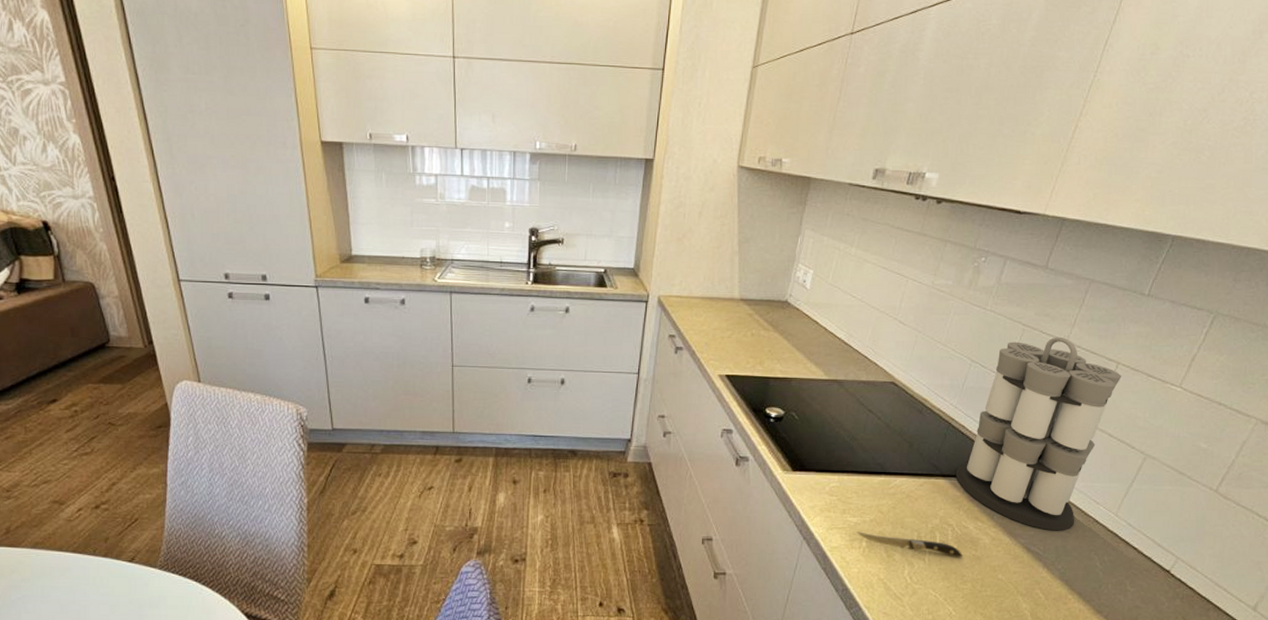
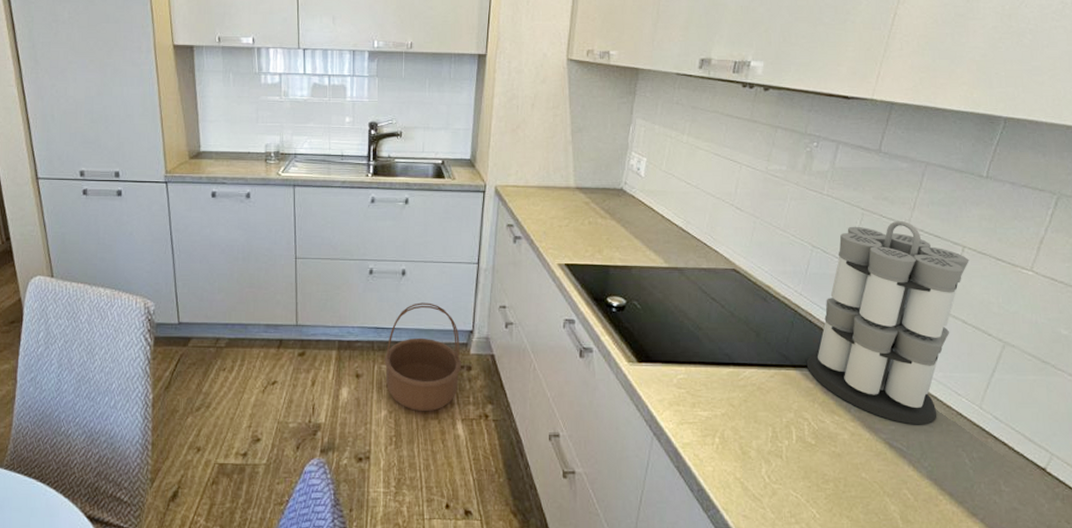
basket: none [541,411,618,517] -> present [384,302,461,412]
kitchen knife: present [856,532,963,558] -> none [708,427,822,455]

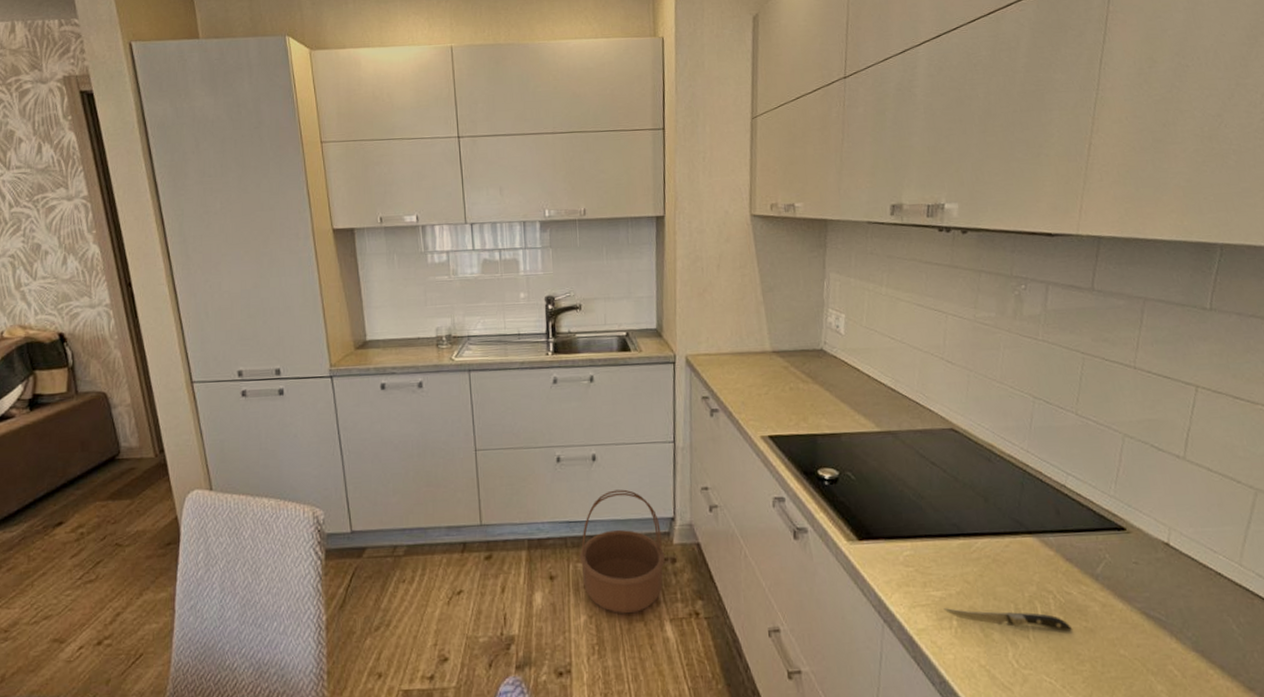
kitchen knife: none [708,427,822,455] -> present [943,608,1073,632]
spice rack: present [806,220,969,425] -> none [1042,362,1205,590]

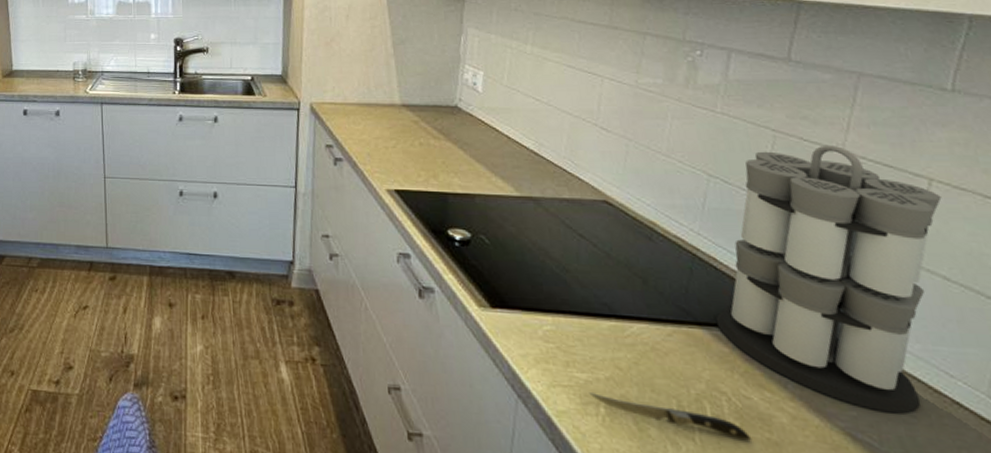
basket: present [579,489,665,614] -> none [198,228,282,350]
spice rack: none [1042,362,1205,590] -> present [715,144,942,414]

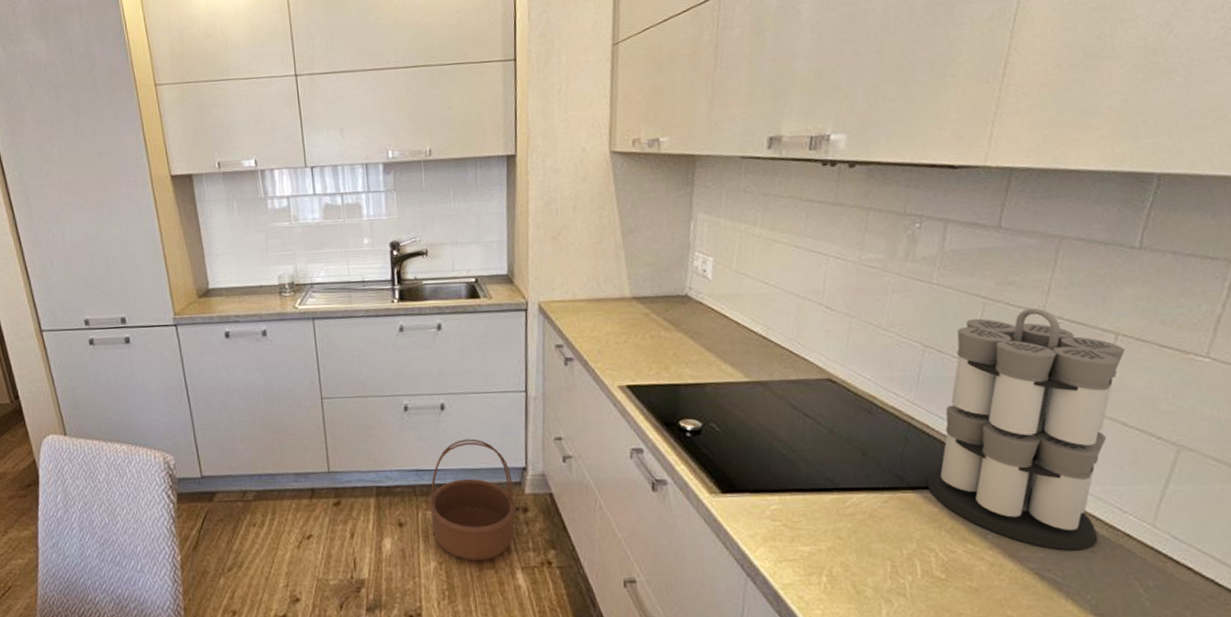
basket: none [198,228,282,350] -> present [428,439,516,562]
kitchen knife: present [589,393,752,441] -> none [812,563,956,591]

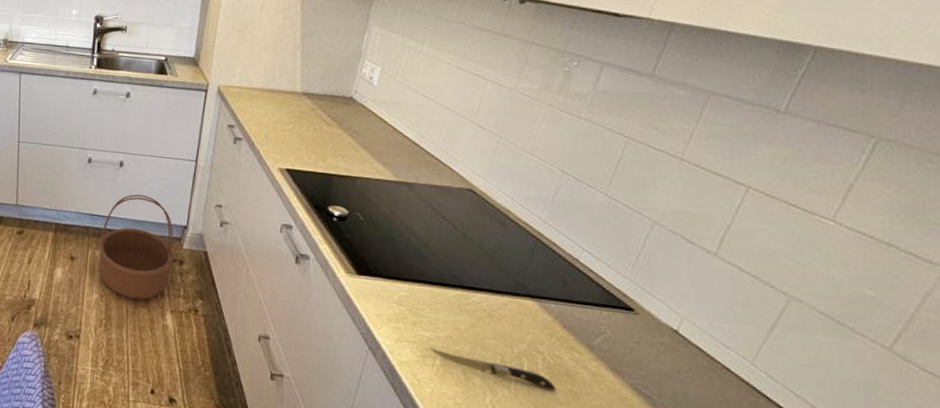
kitchen knife: none [812,563,956,591] -> present [429,348,557,391]
spice rack: present [926,307,1125,551] -> none [546,152,754,375]

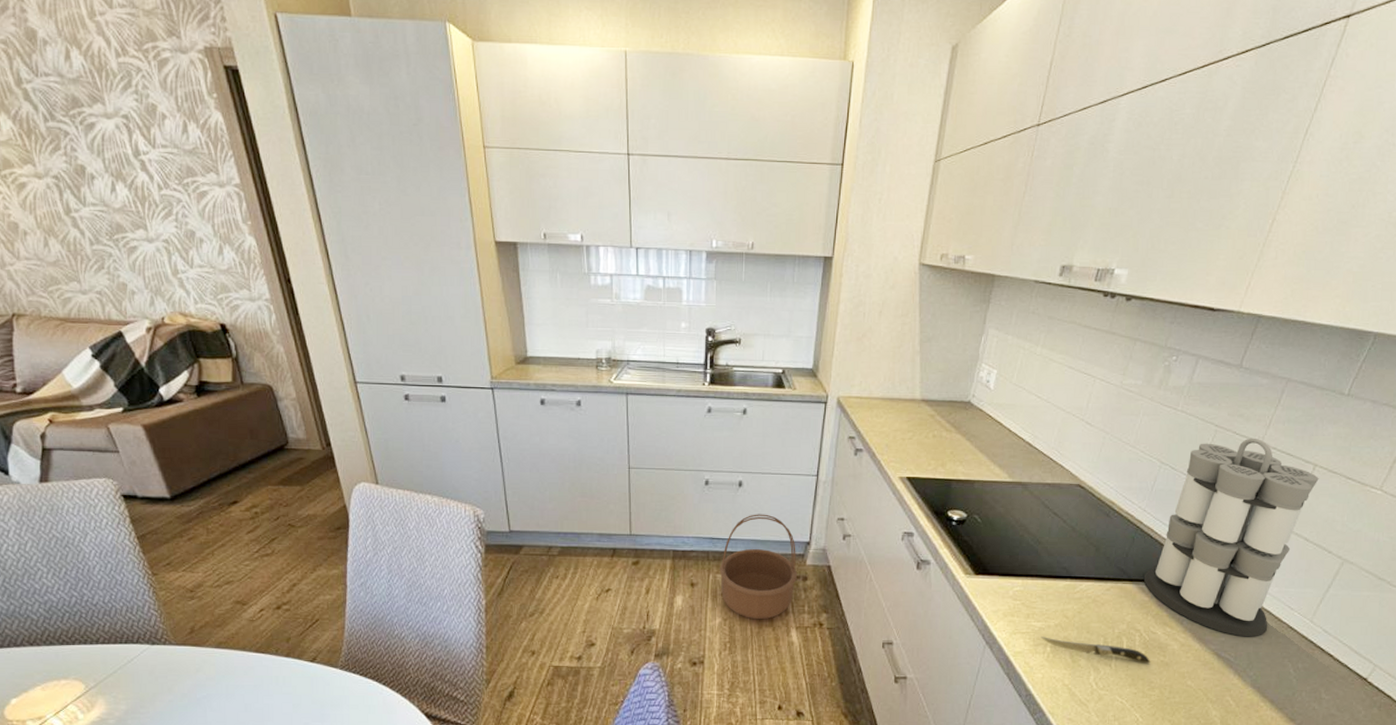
spice rack: none [546,152,754,375] -> present [1143,437,1319,637]

